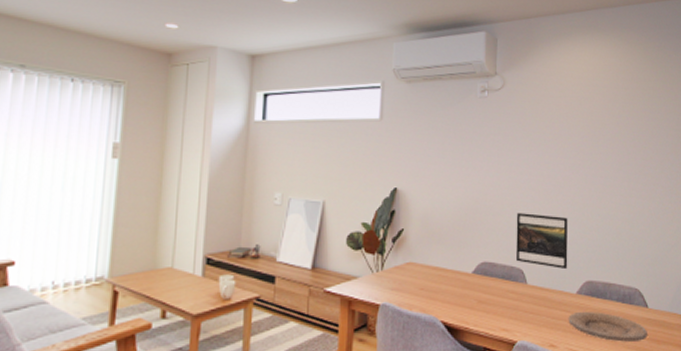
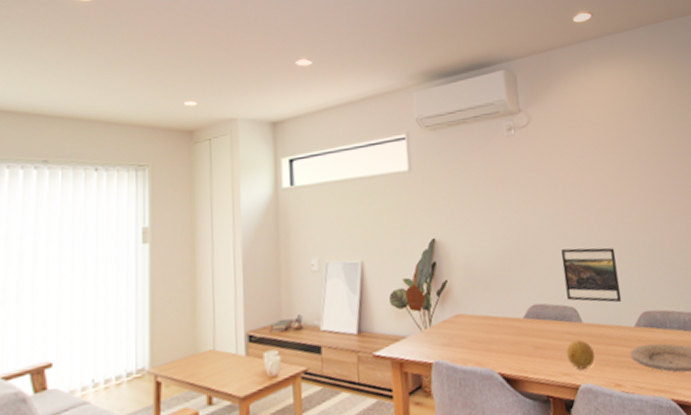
fruit: none [507,299,534,327] -> present [566,339,595,370]

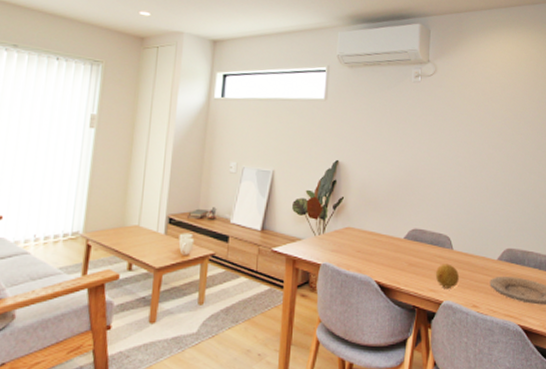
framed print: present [561,247,622,303] -> none [444,186,491,238]

